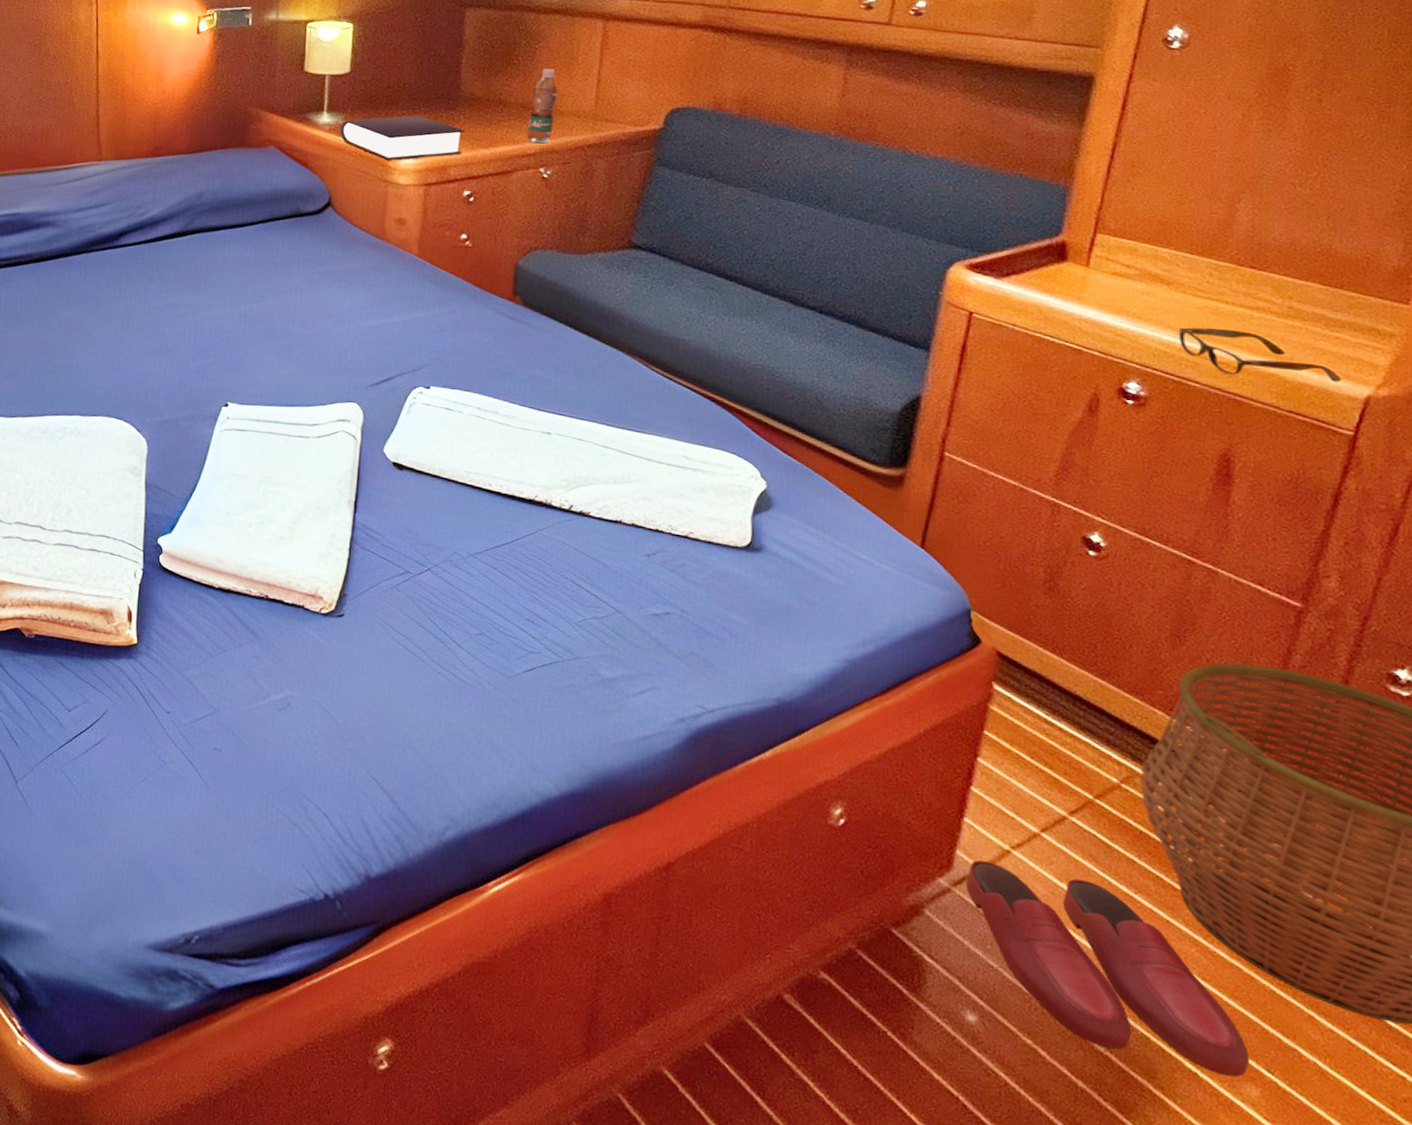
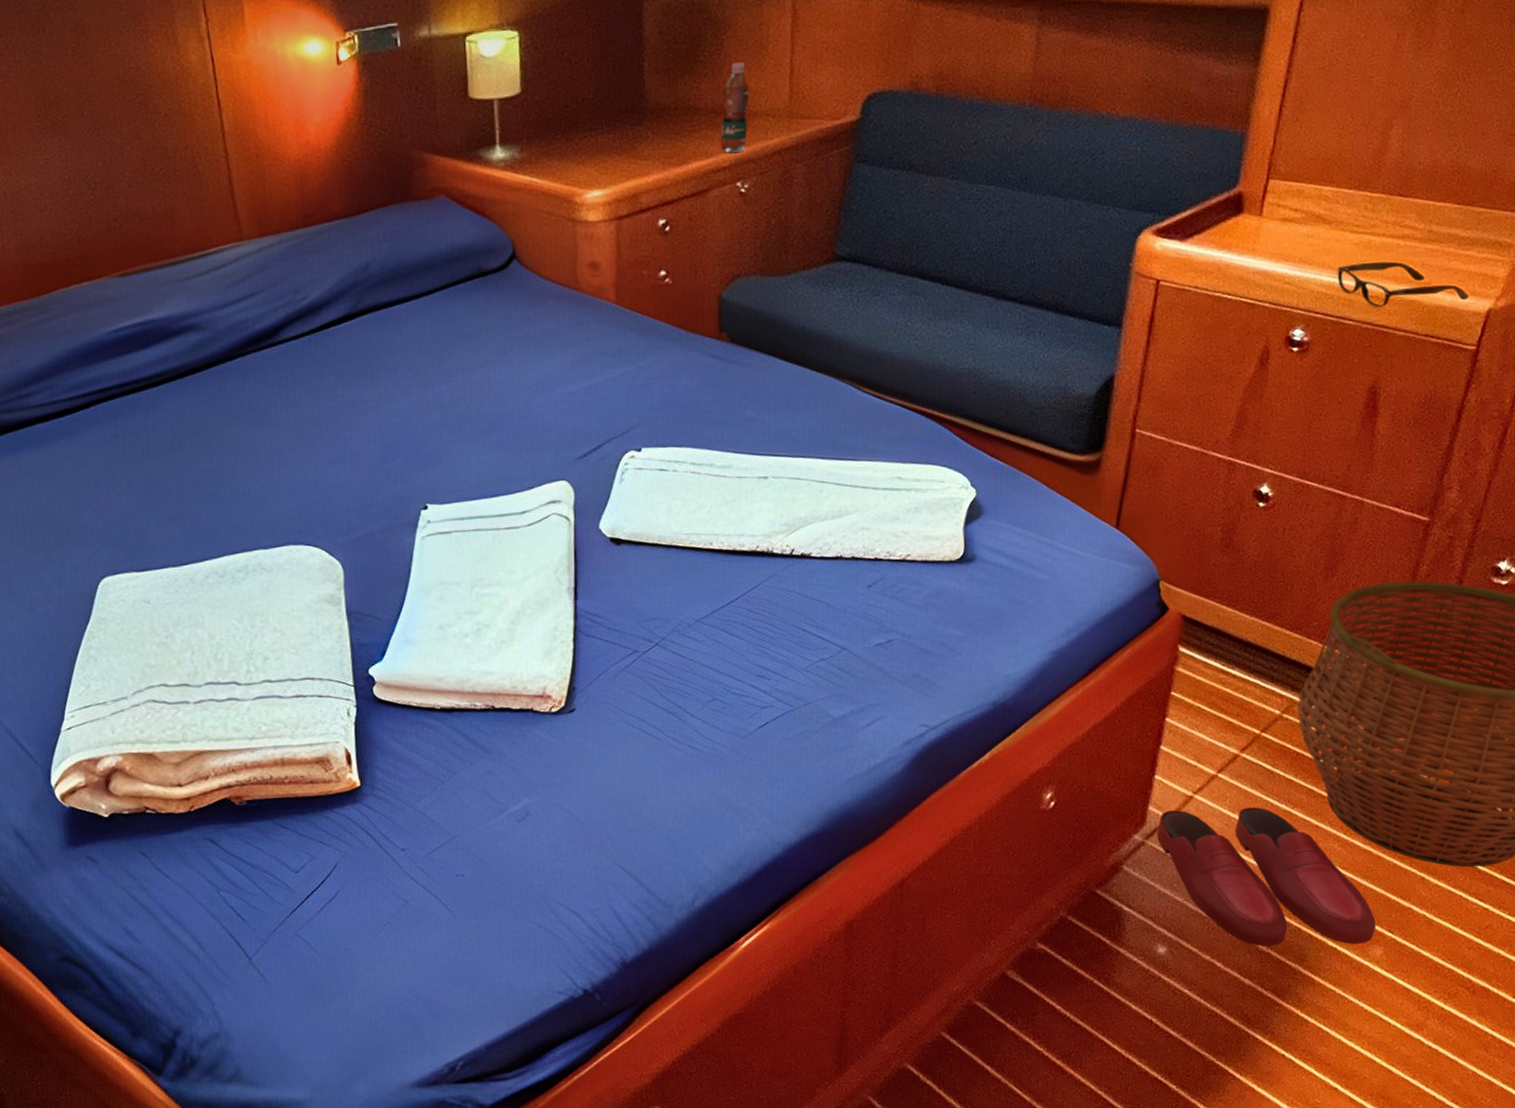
book: present [339,115,464,160] -> none [516,136,653,195]

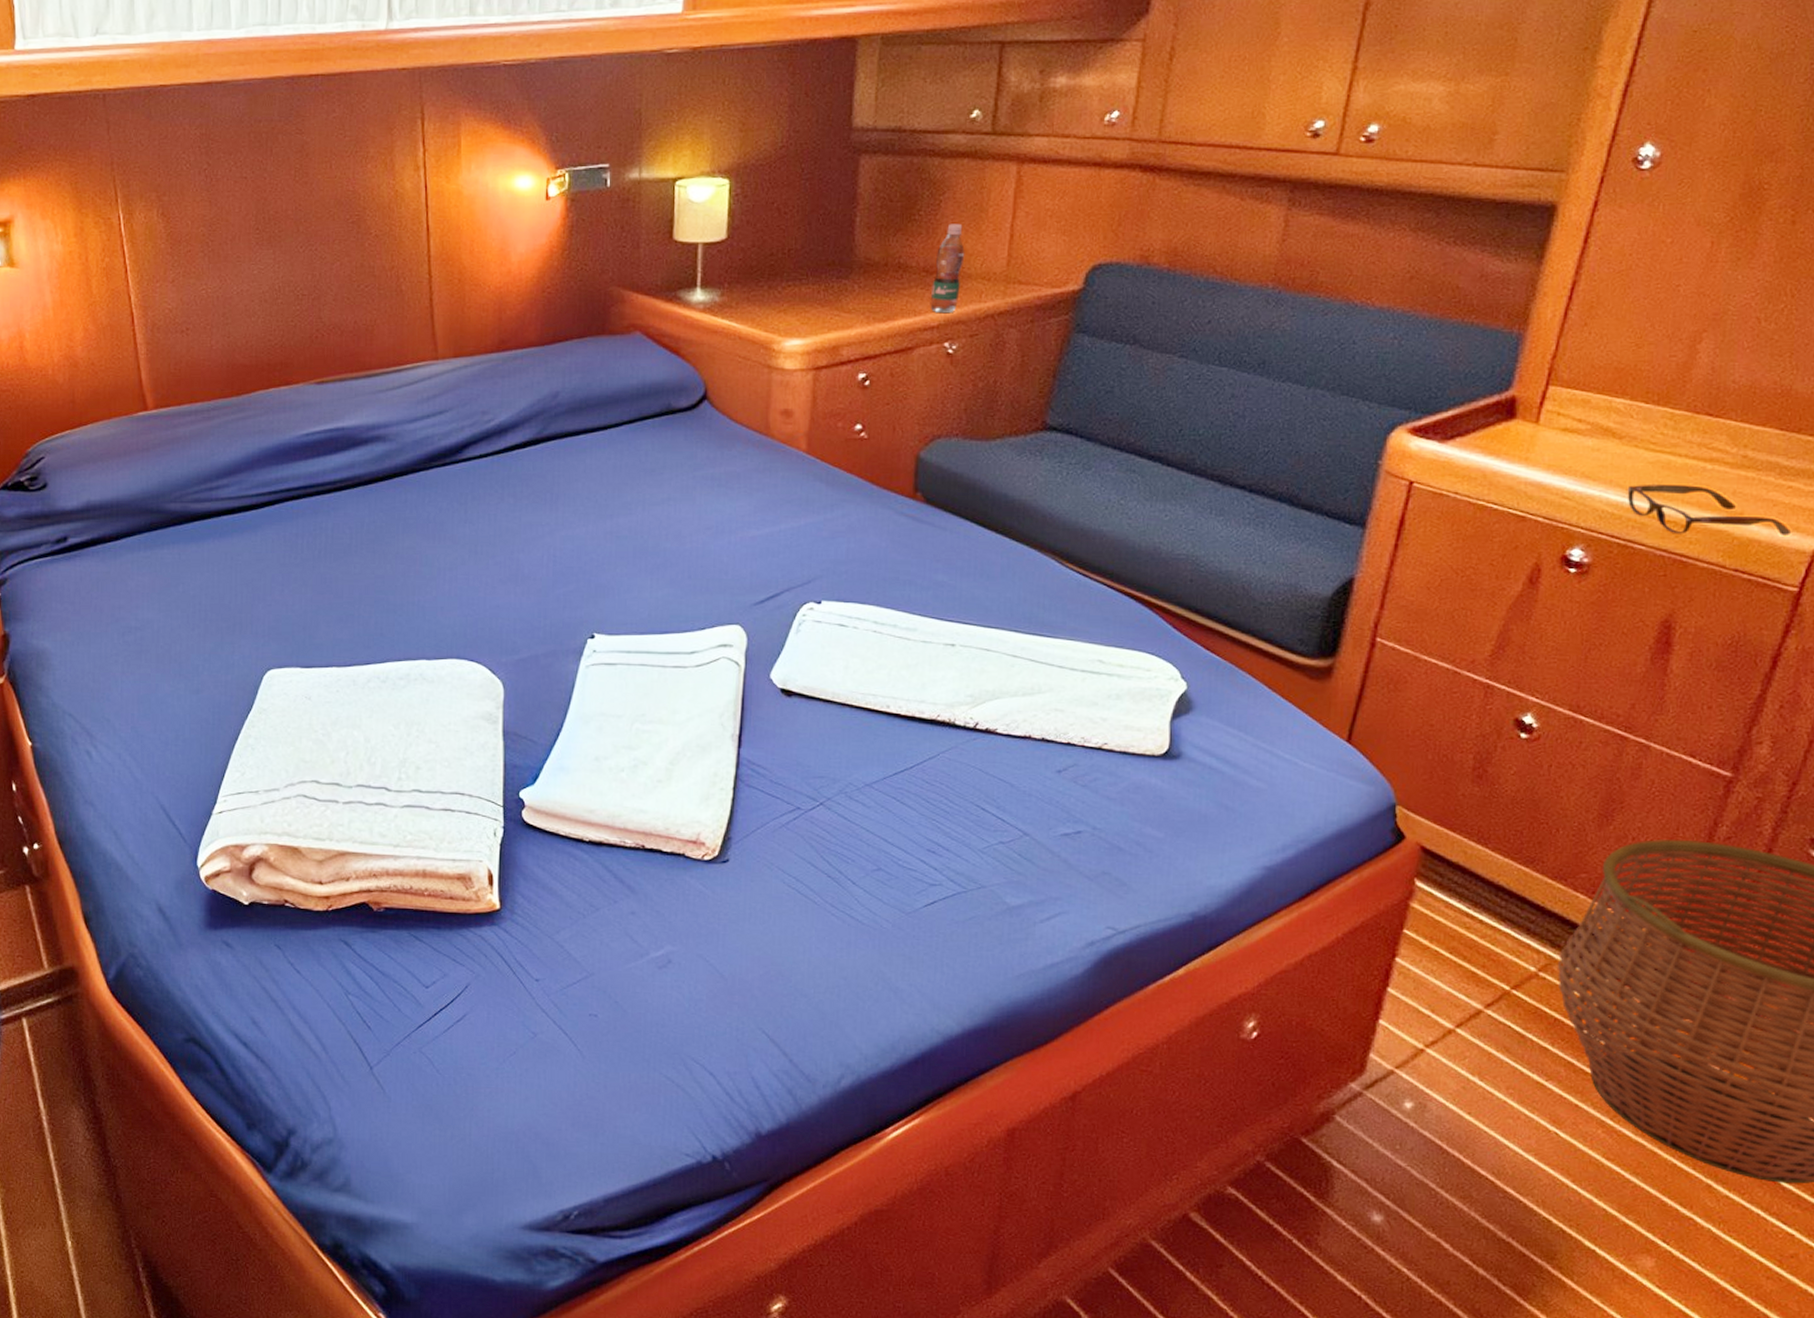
slippers: present [1157,806,1376,947] -> none [1378,1062,1647,1250]

